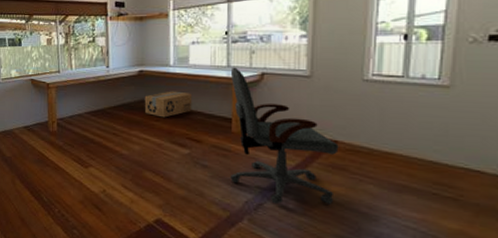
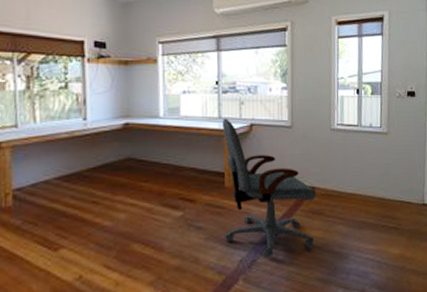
cardboard box: present [144,91,193,118] -> none [131,146,185,177]

